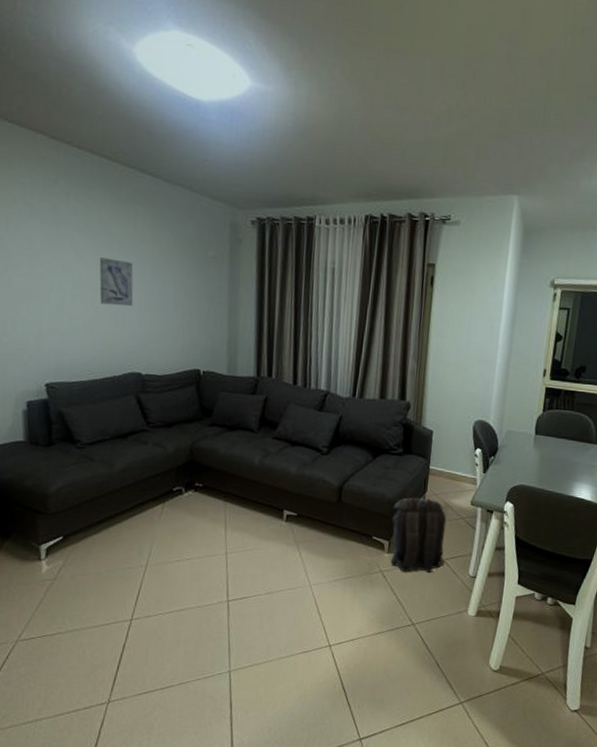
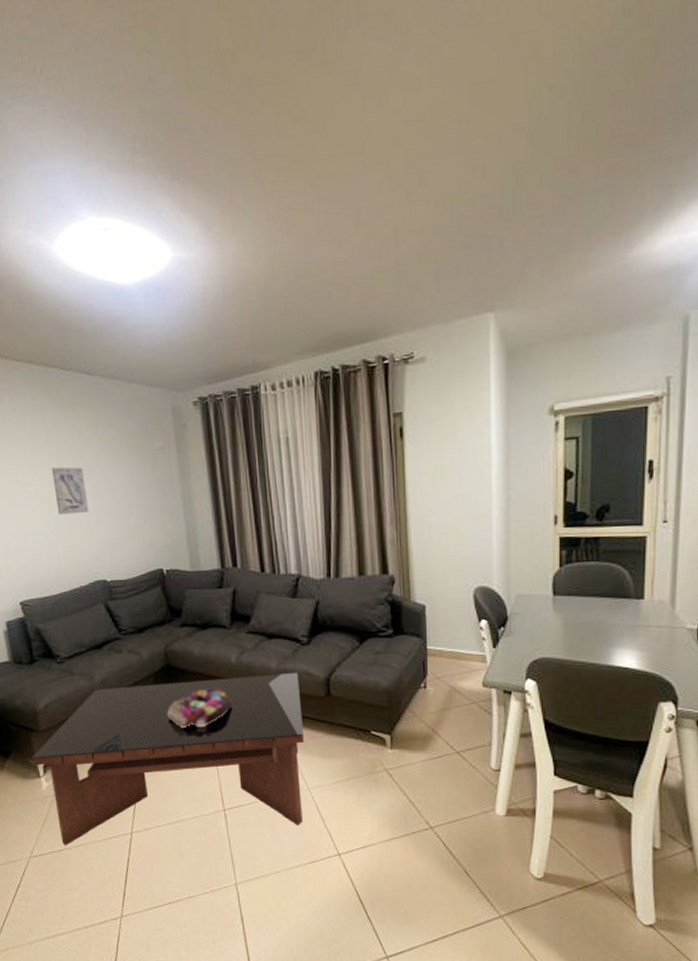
coffee table: none [34,477,315,630] -> present [31,672,304,846]
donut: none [184,486,250,522] -> present [167,687,233,729]
backpack: present [390,497,447,573] -> none [390,682,460,770]

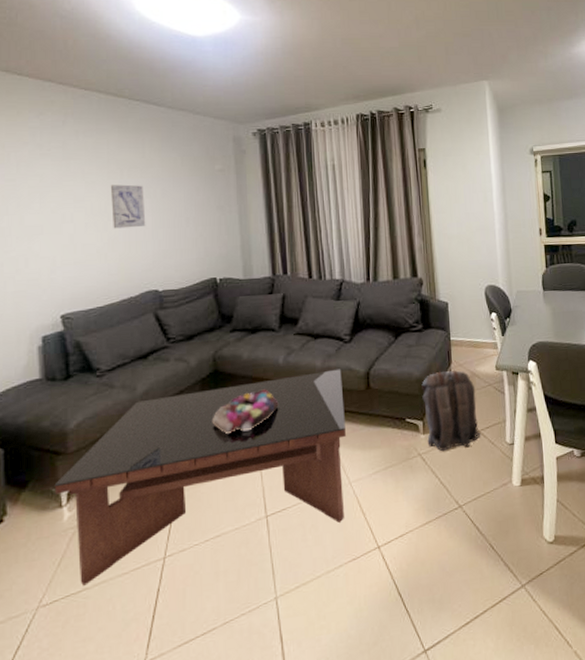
backpack: none [390,682,460,770] -> present [421,369,481,452]

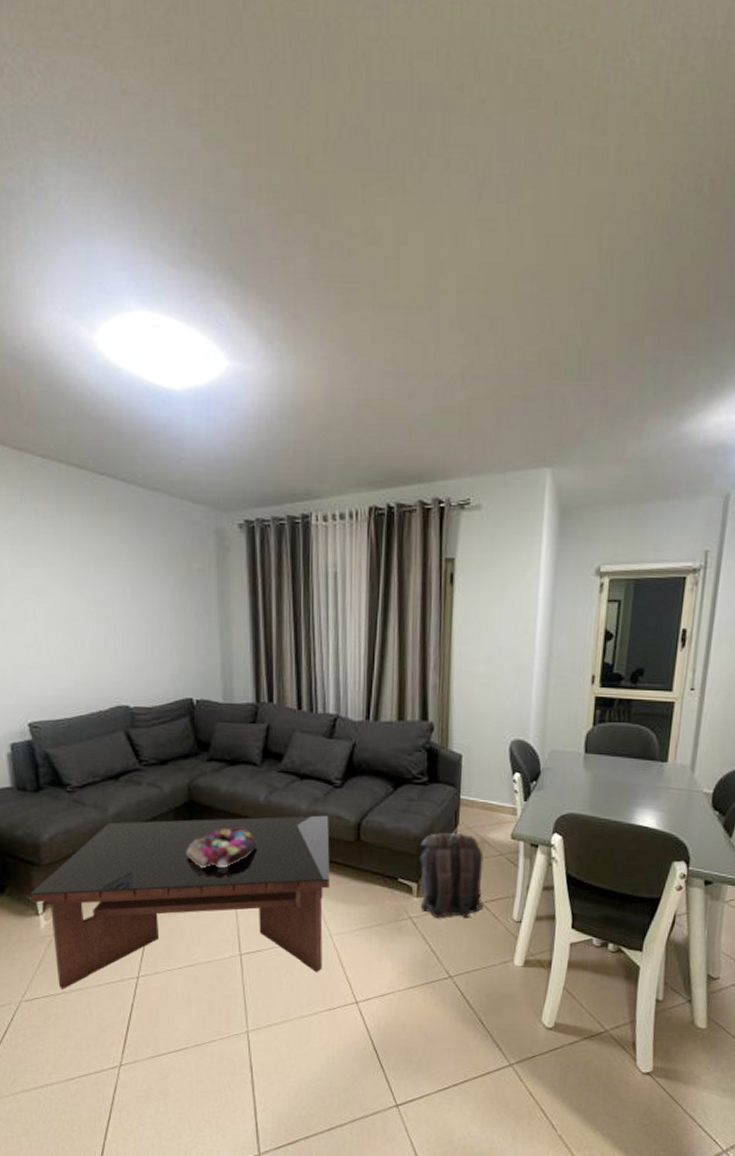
wall art: present [110,184,146,229] -> none [74,579,115,633]

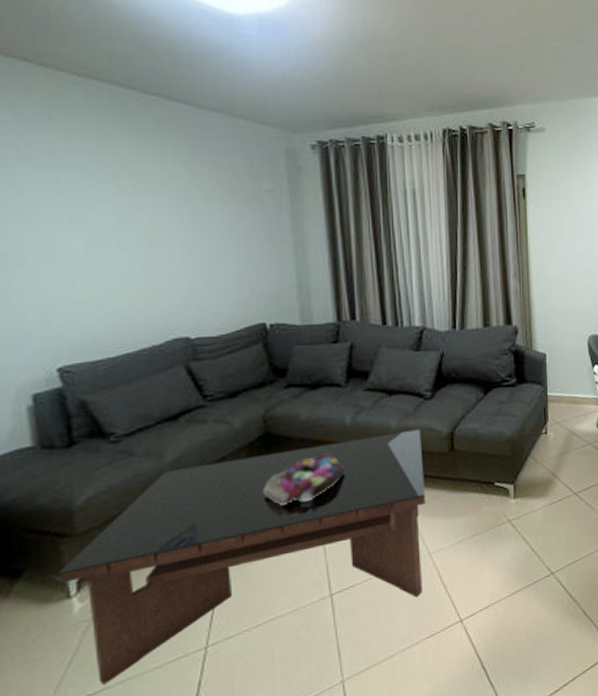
backpack: present [419,832,484,919] -> none [513,428,578,517]

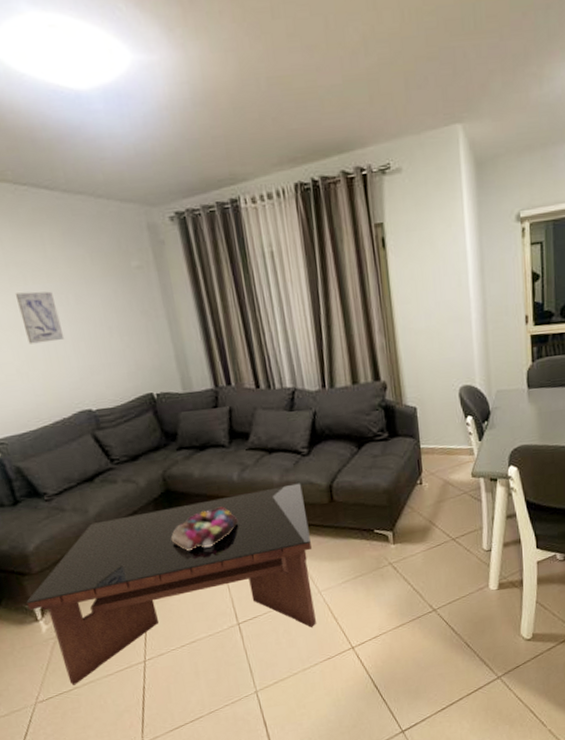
wall art: none [119,204,171,260] -> present [15,291,65,345]

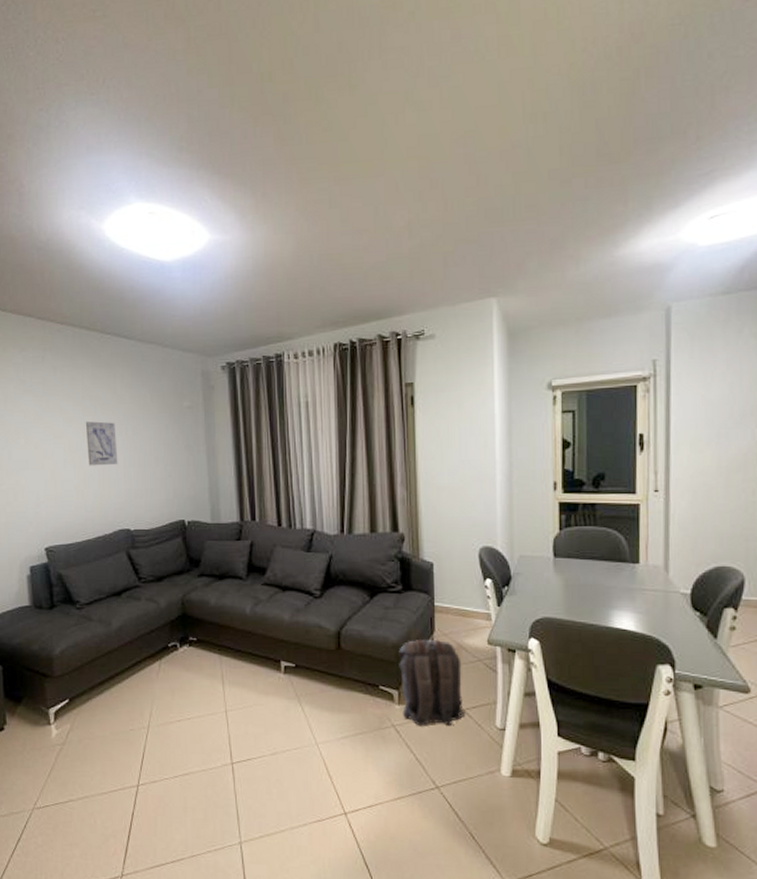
coffee table: present [26,483,316,685] -> none [44,625,313,798]
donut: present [170,506,238,551] -> none [180,637,245,678]
backpack: none [390,478,456,560] -> present [398,638,466,727]

